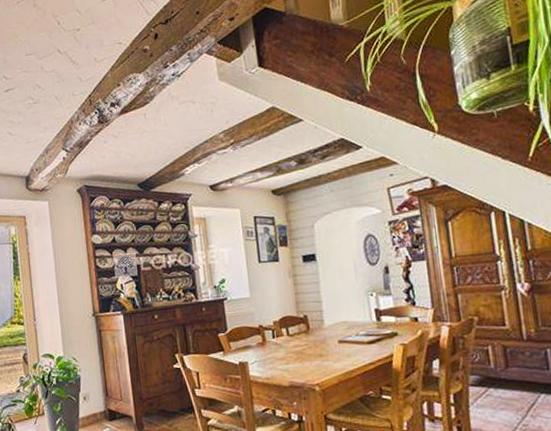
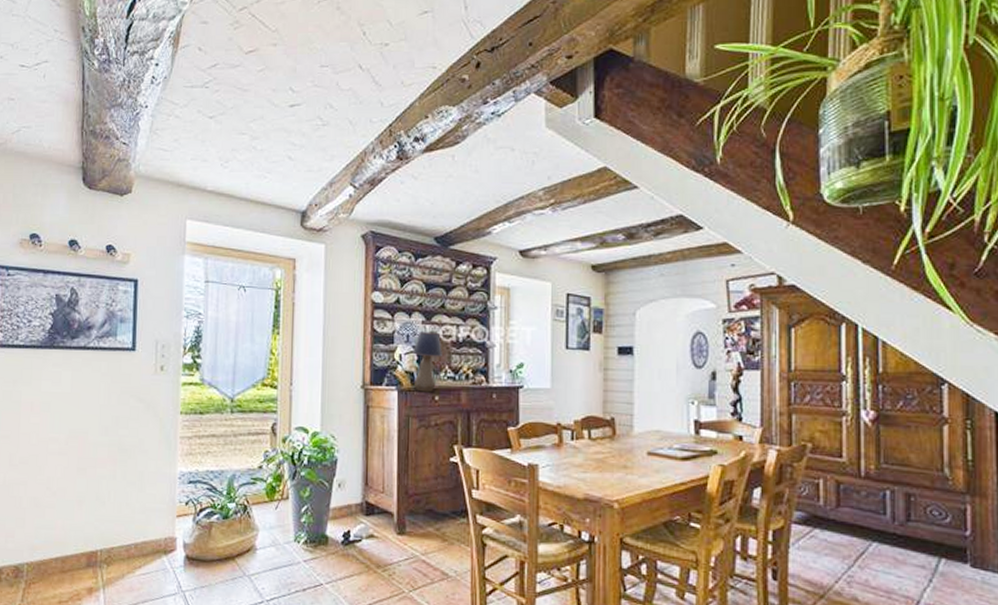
table lamp: none [131,261,157,314] -> present [413,330,444,392]

